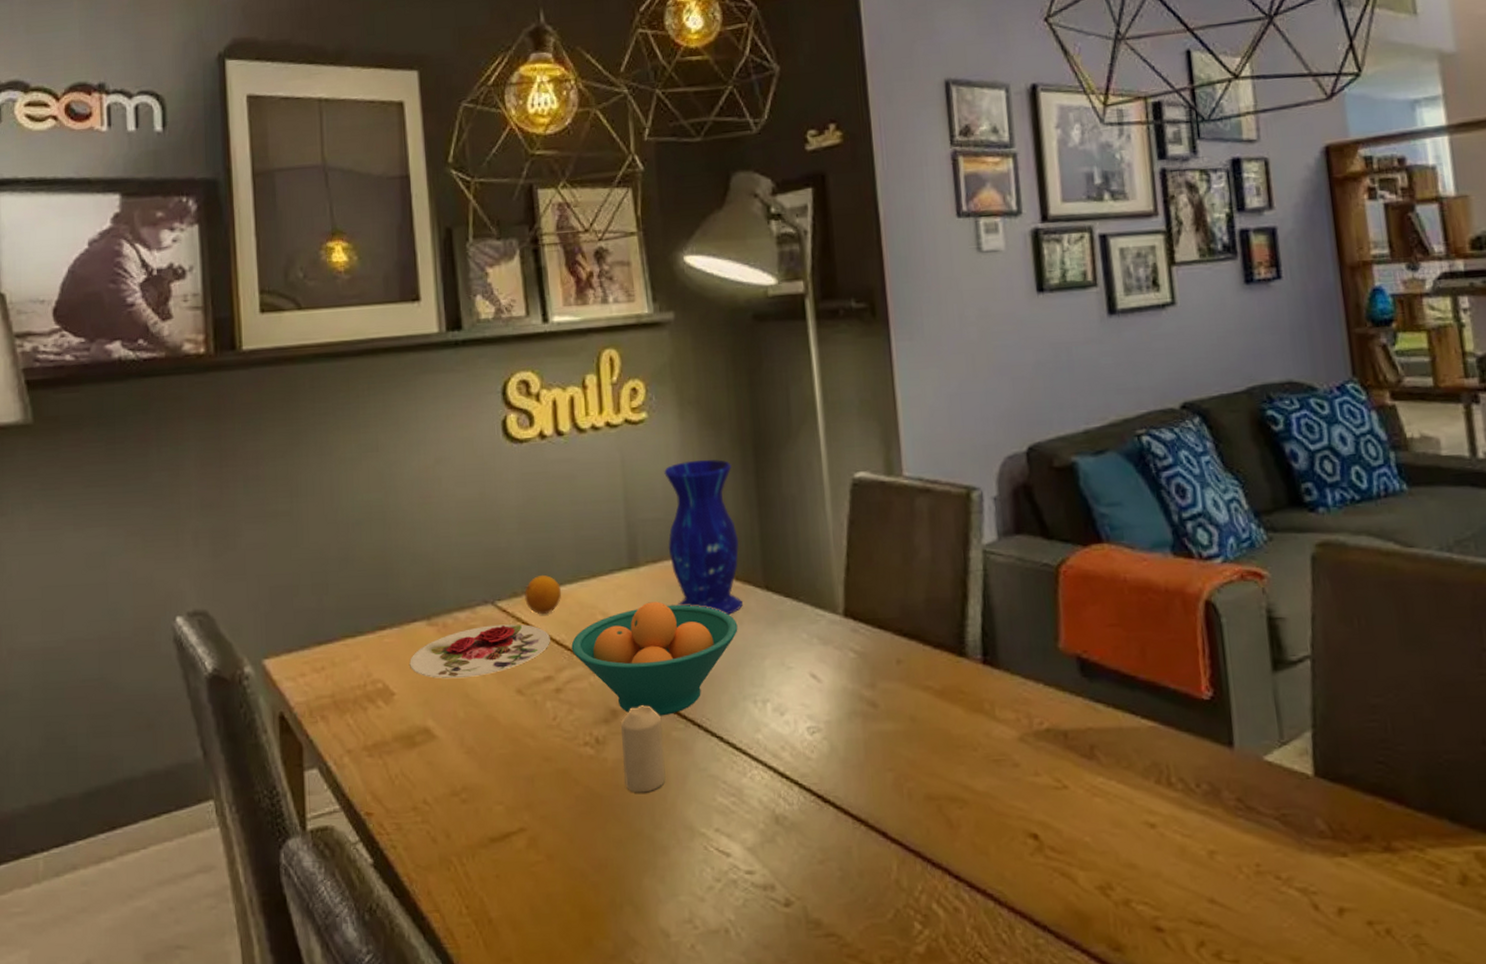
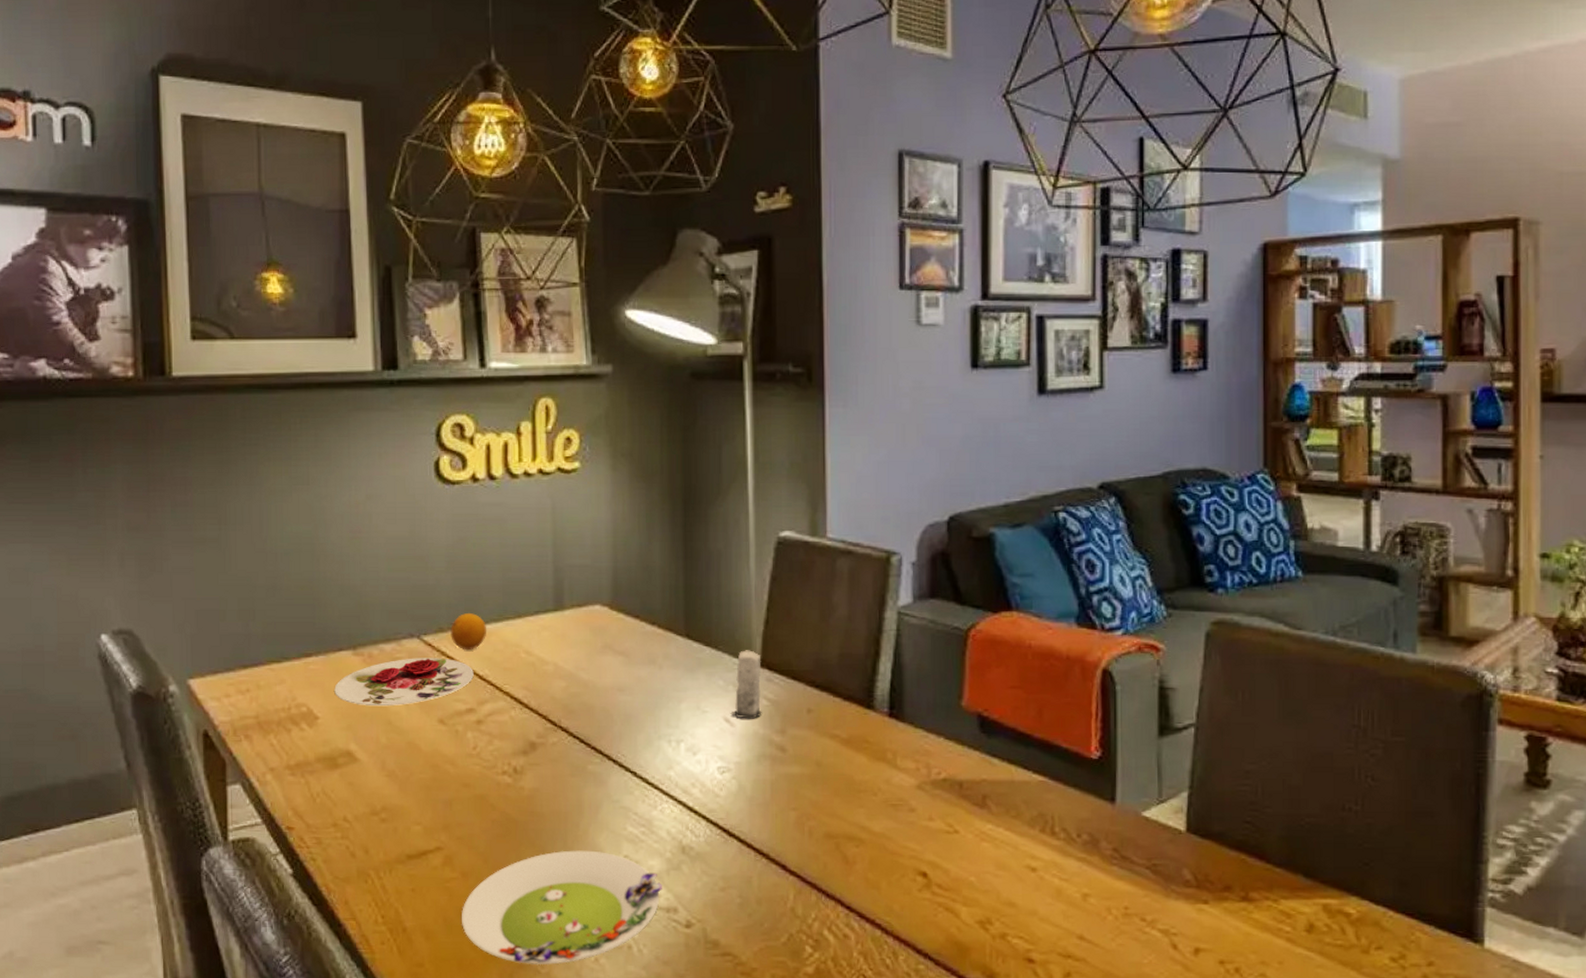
salad plate: none [549,825,757,954] -> present [462,850,662,965]
fruit bowl: present [571,601,738,716] -> none [494,644,657,751]
candle: present [621,705,666,793] -> none [538,740,579,820]
vase: present [664,459,743,615] -> none [593,512,664,659]
candle: none [817,599,850,674] -> present [730,650,762,719]

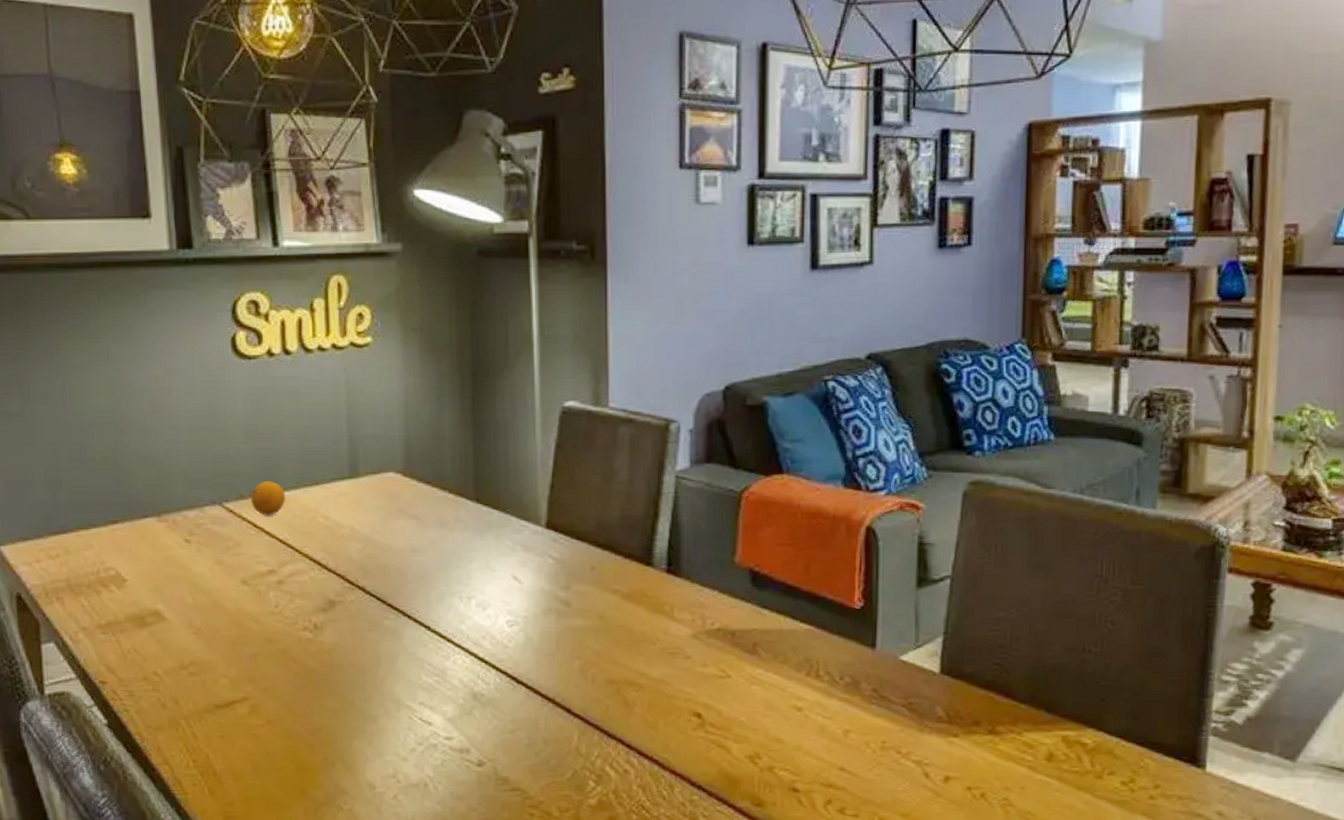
plate: present [334,658,474,707] -> none [141,523,274,569]
salad plate: present [462,850,662,965] -> none [268,698,456,802]
candle: present [730,650,762,719] -> none [518,513,548,577]

